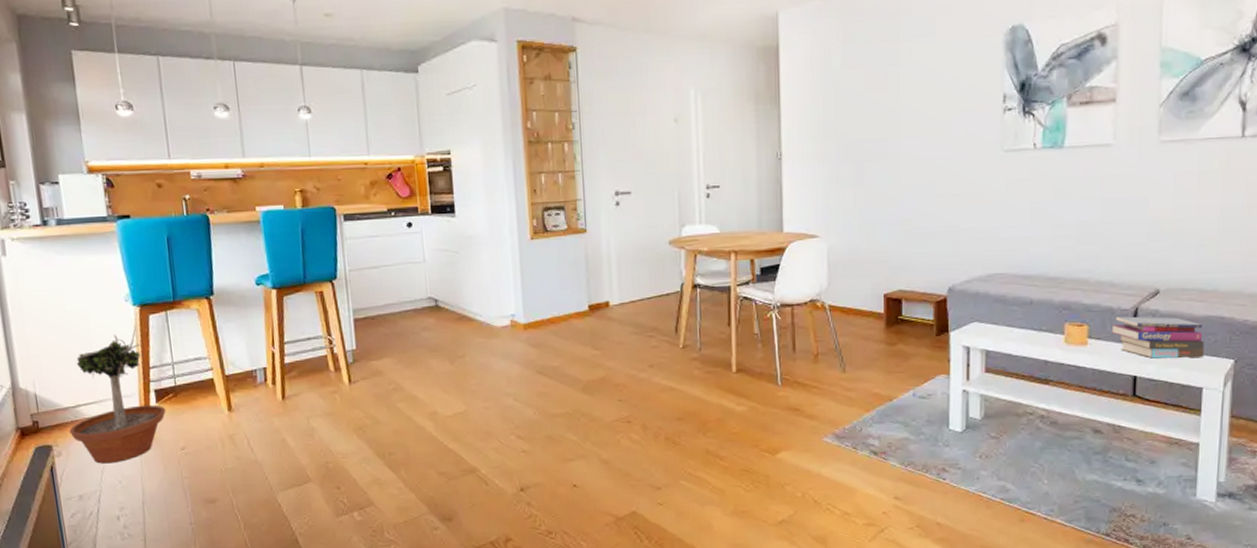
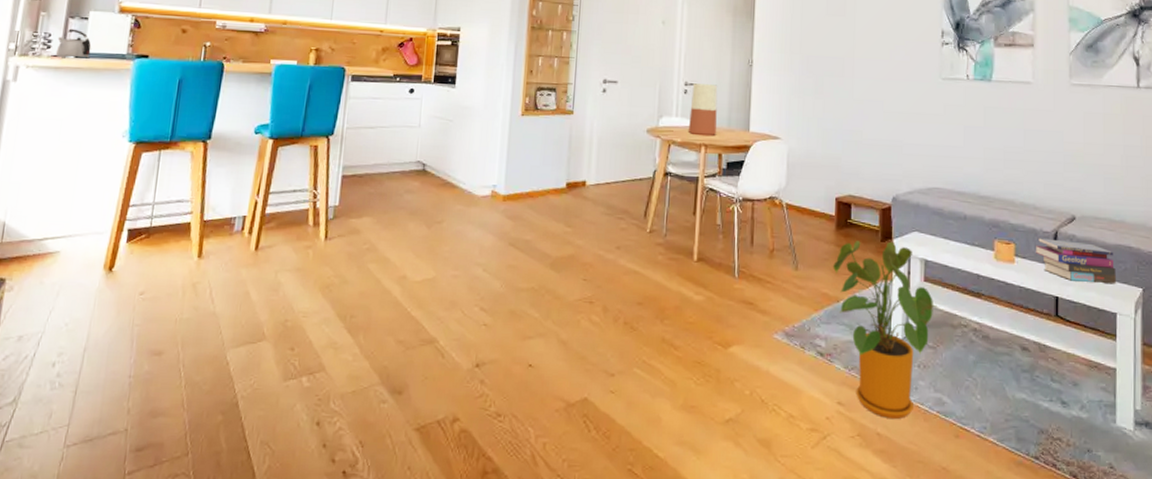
kettle: none [34,195,72,226] -> present [55,28,91,59]
potted tree: present [69,325,166,464] -> none [28,162,135,304]
vase: none [715,184,746,242] -> present [689,83,718,136]
house plant: none [884,334,1007,508] -> present [833,241,943,419]

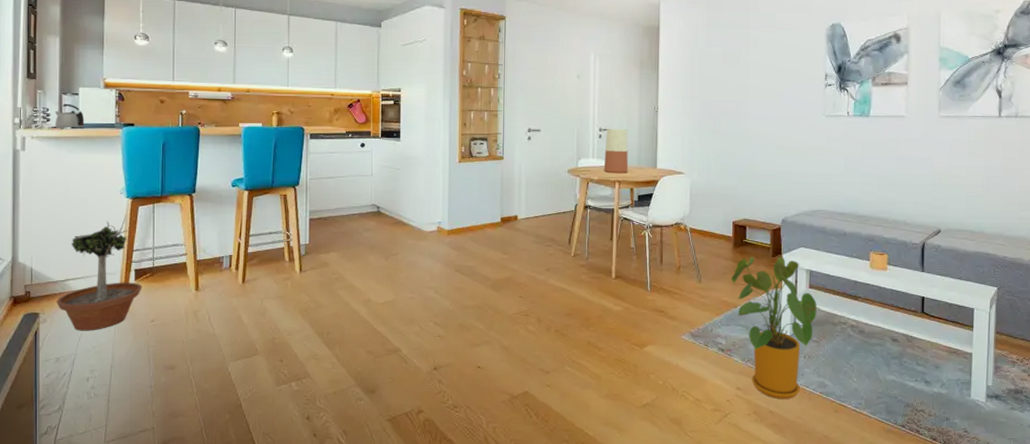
potted tree: none [28,162,135,304] -> present [56,214,142,331]
books: present [1036,238,1116,284] -> none [906,249,975,285]

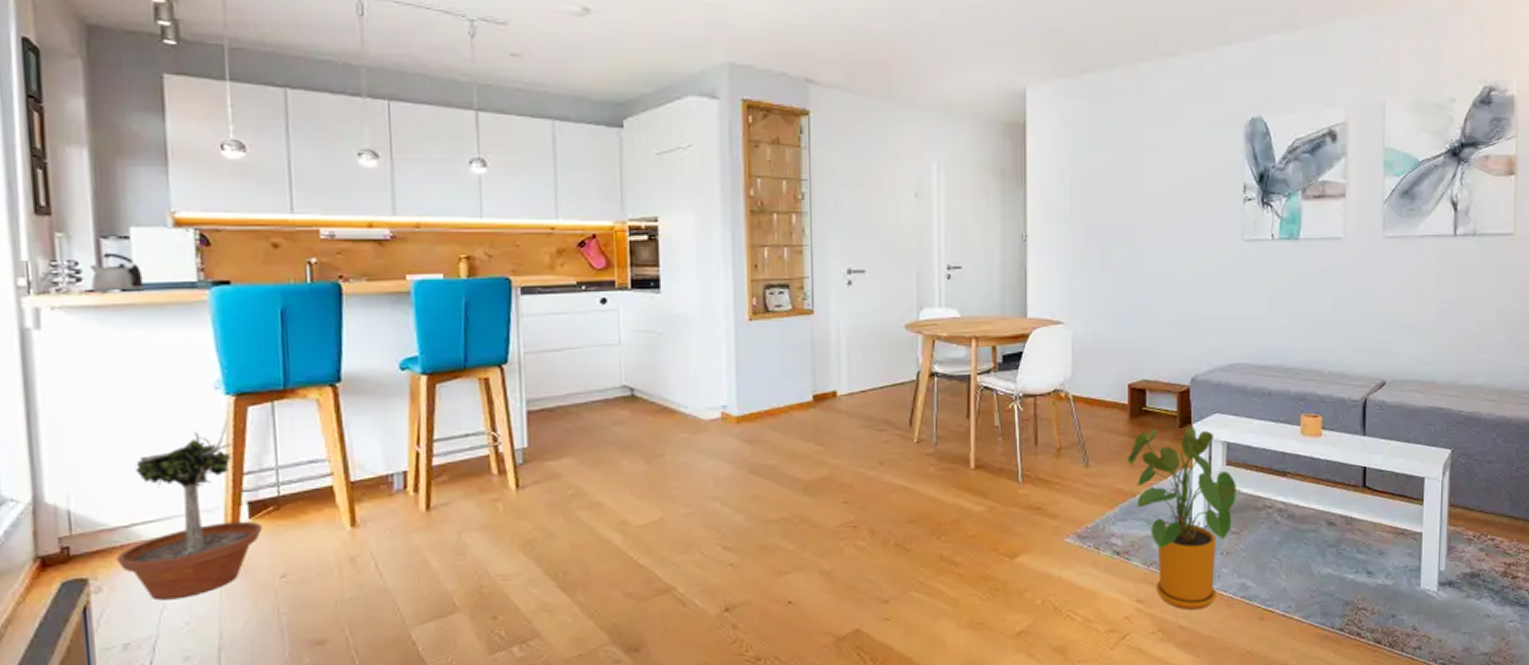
vase: present [604,129,628,174] -> none [955,266,988,327]

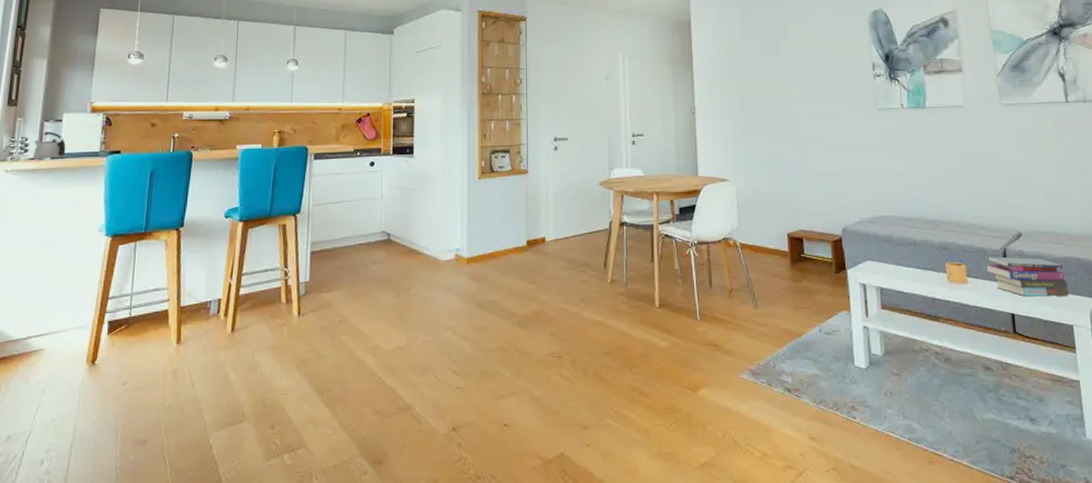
potted tree: present [116,419,263,601] -> none [14,255,116,401]
house plant: present [1128,426,1247,610] -> none [791,272,903,449]
books: none [1344,407,1425,449] -> present [986,256,1069,297]

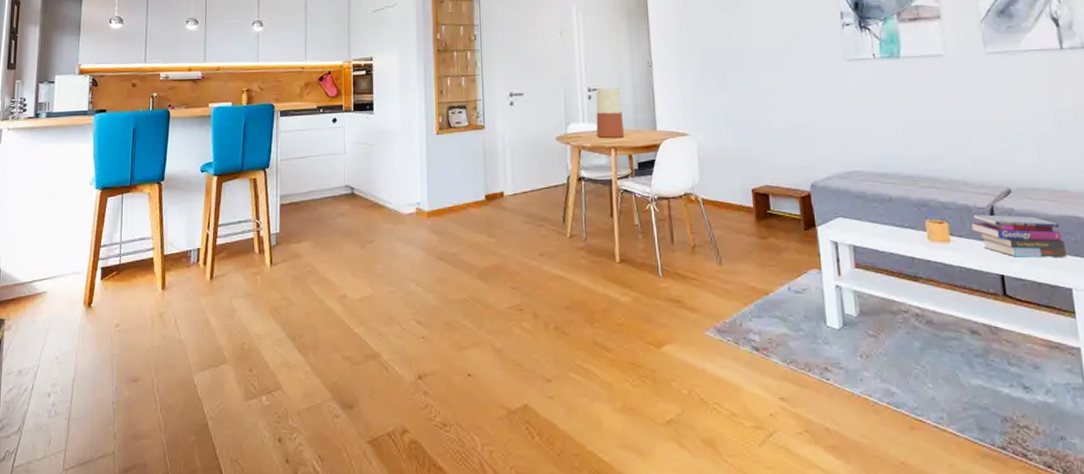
kettle: present [32,131,66,160] -> none [30,92,59,118]
vase: none [639,133,666,184] -> present [596,88,624,139]

